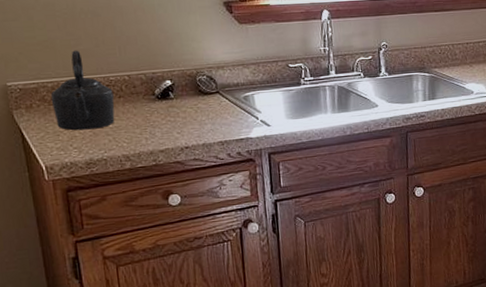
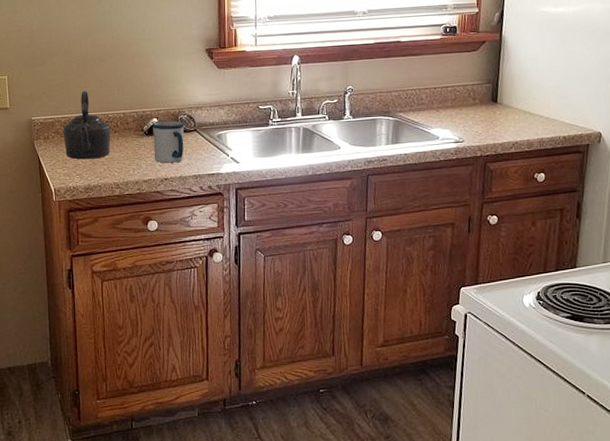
mug: none [164,81,206,130] -> present [152,120,185,163]

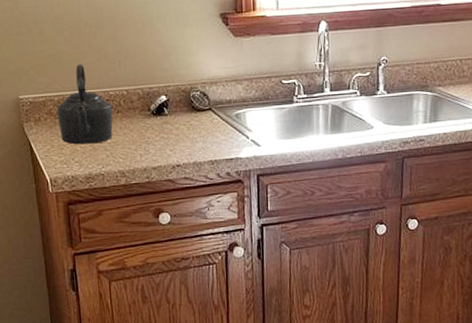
mug: present [152,120,185,163] -> none [160,97,198,148]

